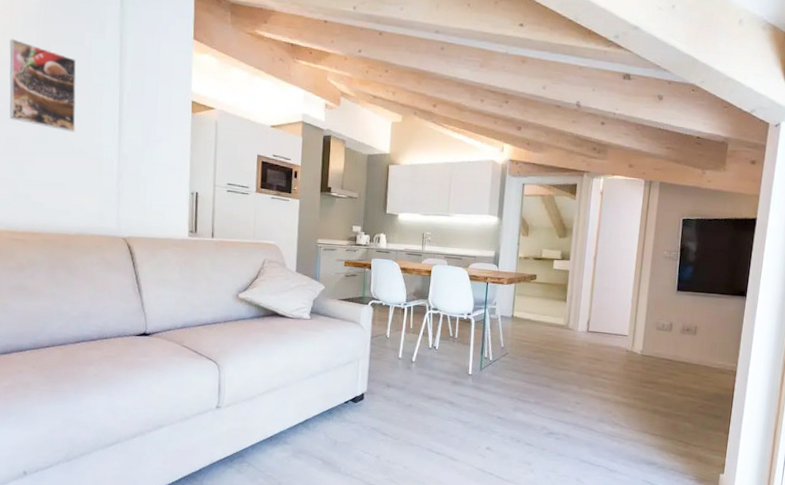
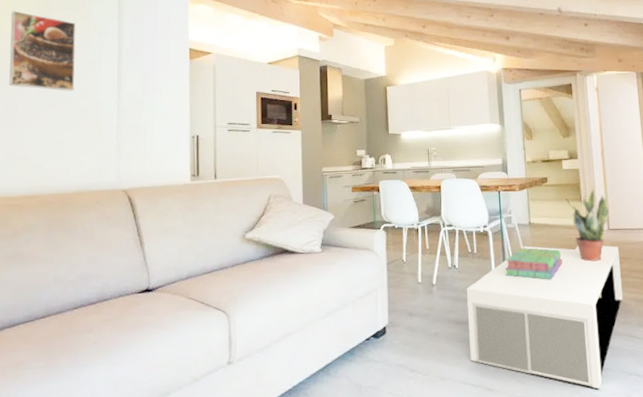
coffee table: none [438,336,594,471] -> present [466,245,623,390]
stack of books: none [481,338,538,371] -> present [505,248,563,280]
potted plant: none [550,288,592,360] -> present [564,186,610,262]

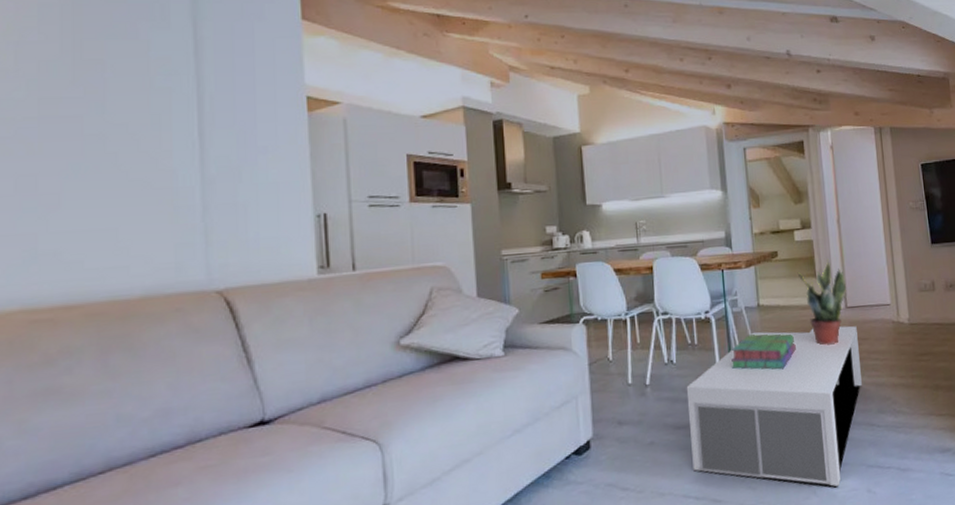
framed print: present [9,11,76,91] -> none [16,39,131,156]

